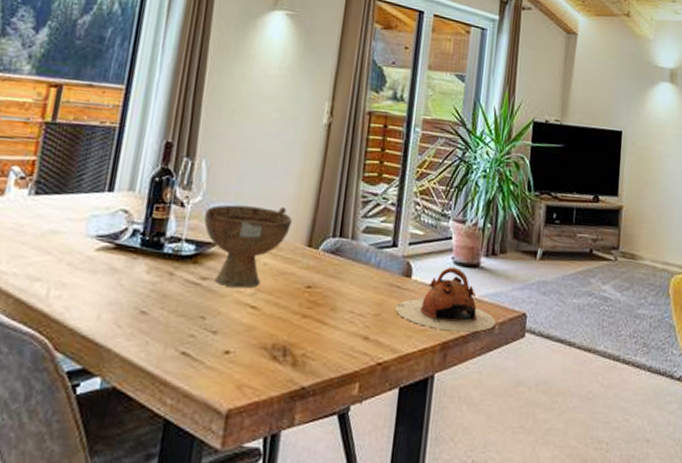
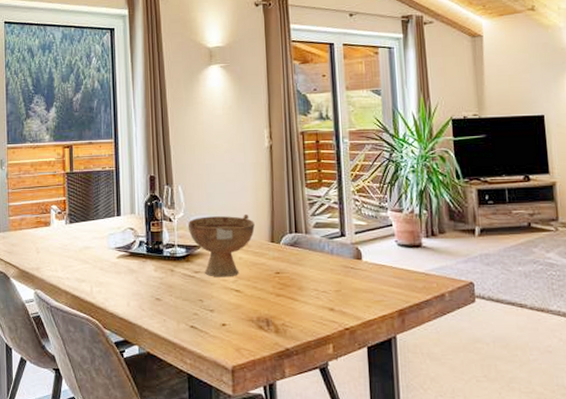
teapot: present [394,266,496,333] -> none [352,248,445,301]

